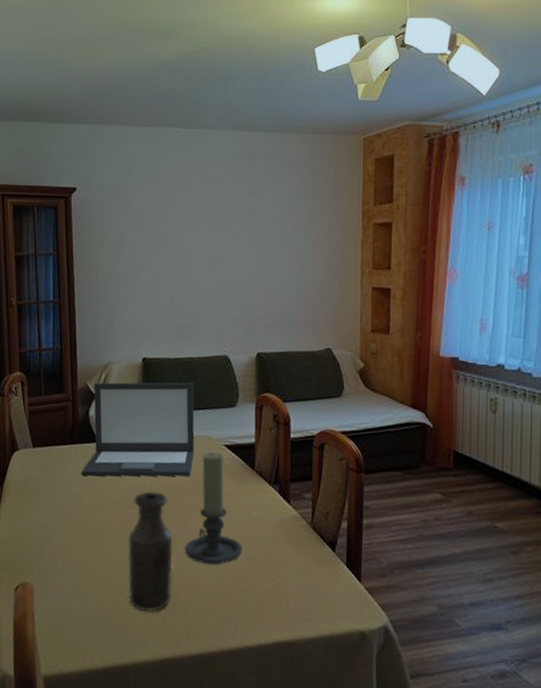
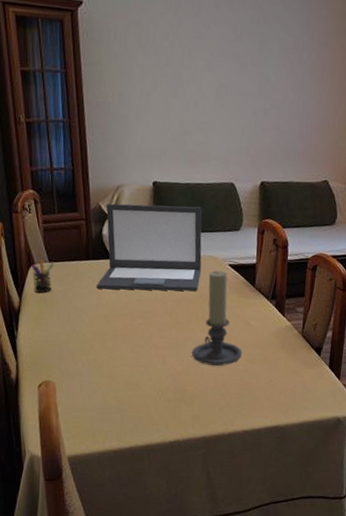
pen holder: none [14,444,38,481] -> present [31,258,54,293]
bottle: present [127,491,173,612] -> none [141,303,182,404]

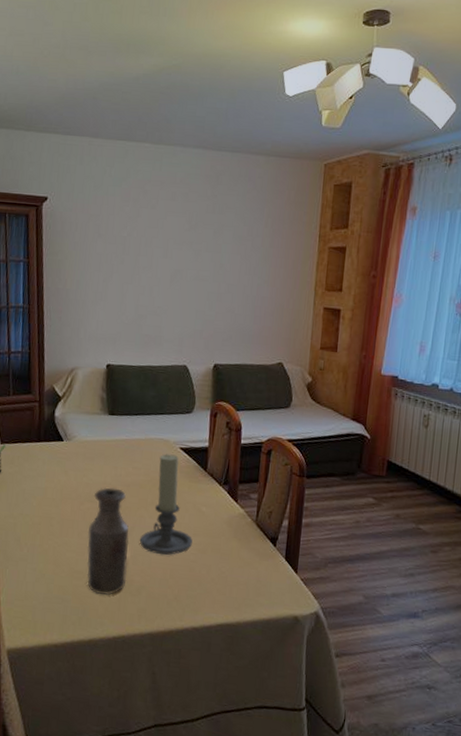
laptop: present [97,203,202,292] -> none [46,385,154,475]
bottle: none [141,303,182,404] -> present [87,487,129,595]

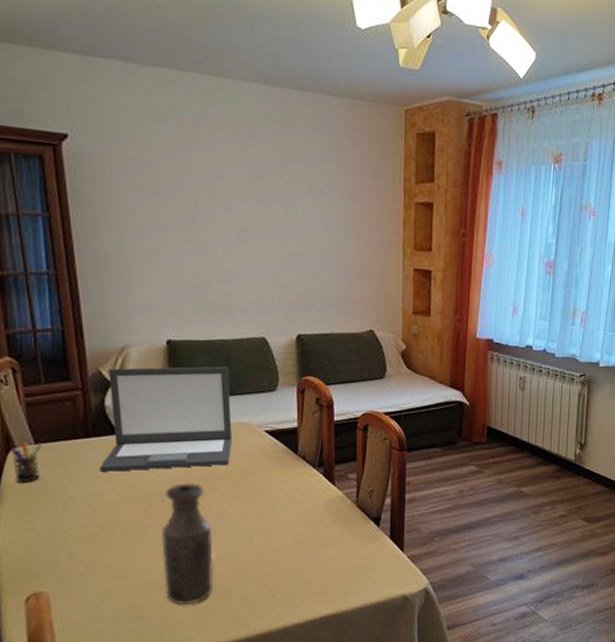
laptop: none [46,385,154,475] -> present [100,366,233,471]
candle holder: present [139,454,193,556] -> none [225,439,287,552]

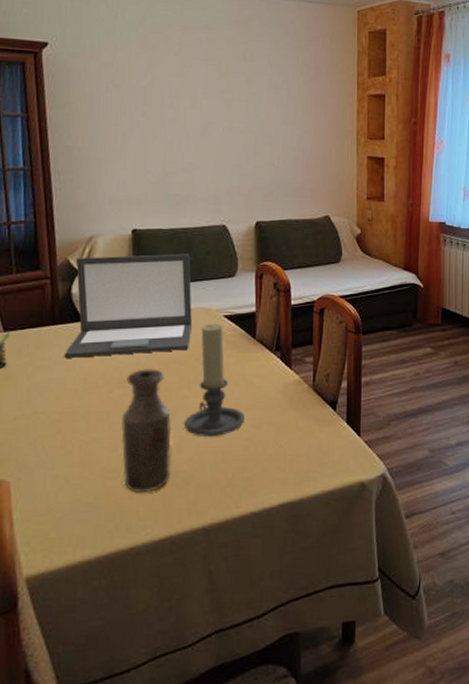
candle holder: none [225,439,287,552] -> present [183,324,245,438]

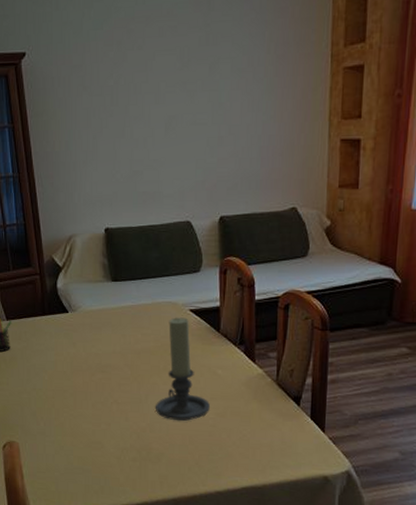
laptop: present [64,253,193,358] -> none [54,250,161,345]
bottle: present [121,369,172,493] -> none [102,356,145,463]

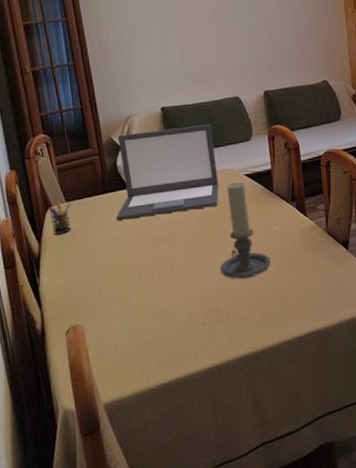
laptop: none [54,250,161,345] -> present [116,124,219,220]

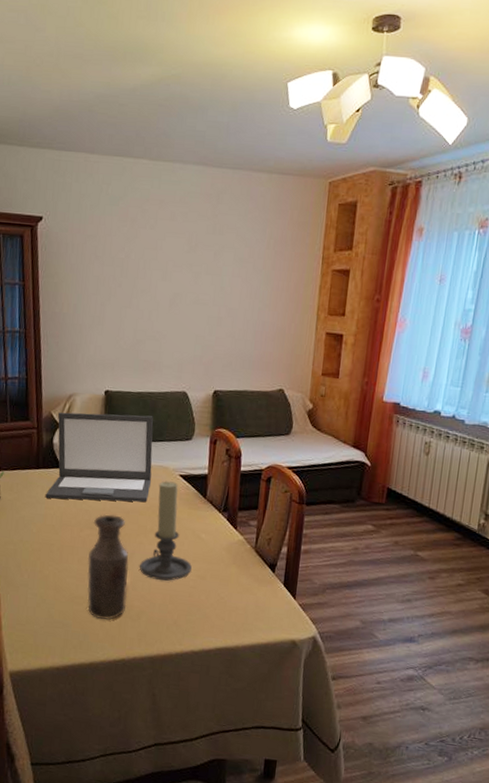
bottle: none [168,224,214,330] -> present [87,514,129,620]

